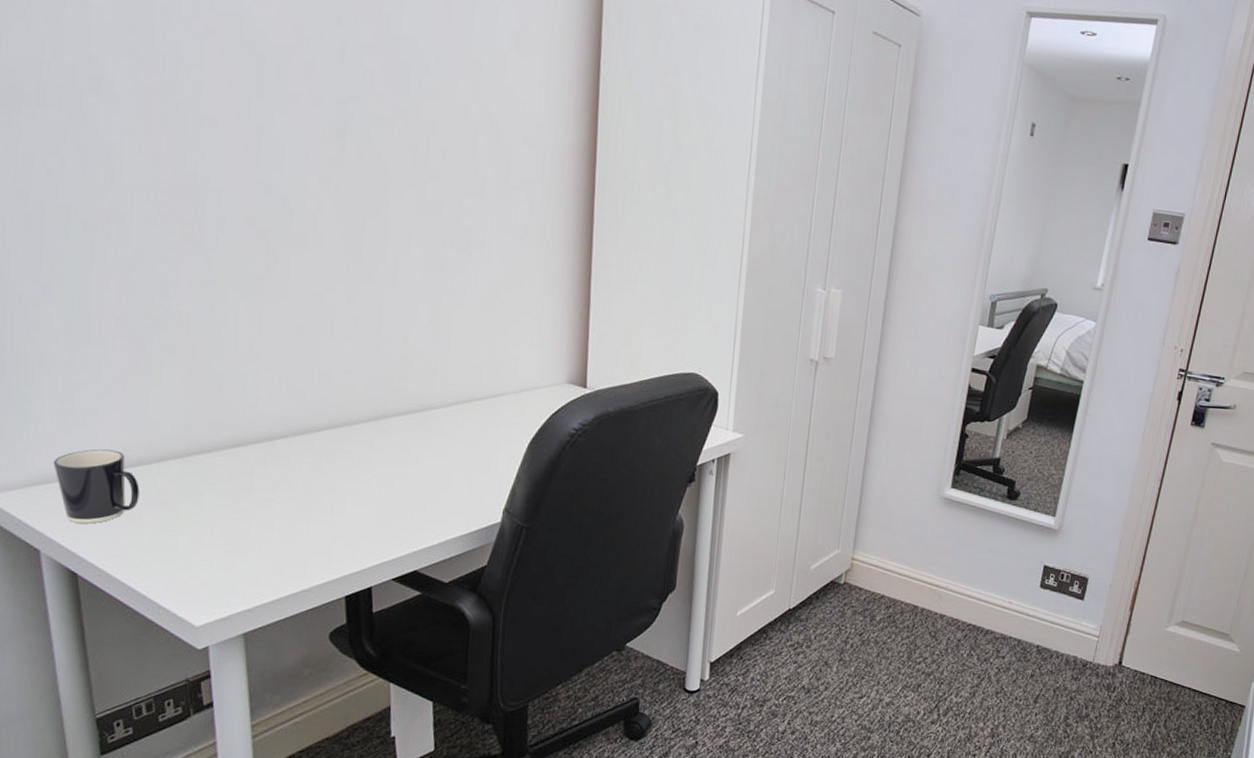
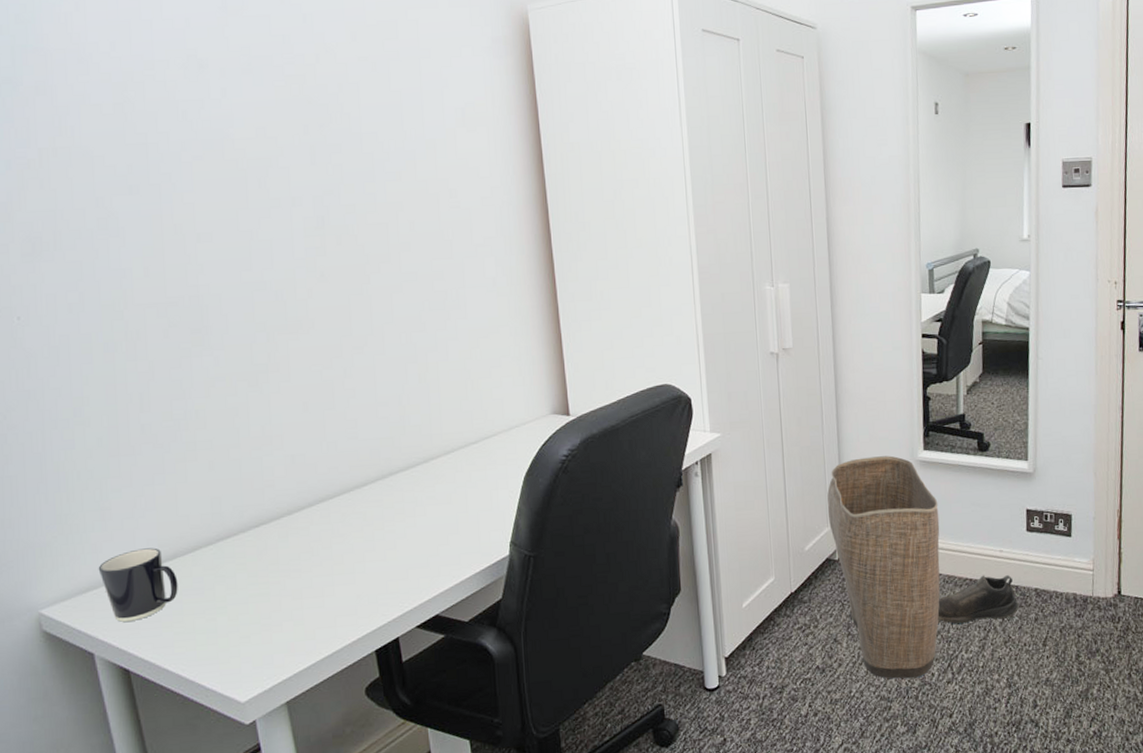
laundry basket: none [840,485,956,714] -> present [827,455,940,679]
shoe: none [933,623,1018,670] -> present [937,575,1019,625]

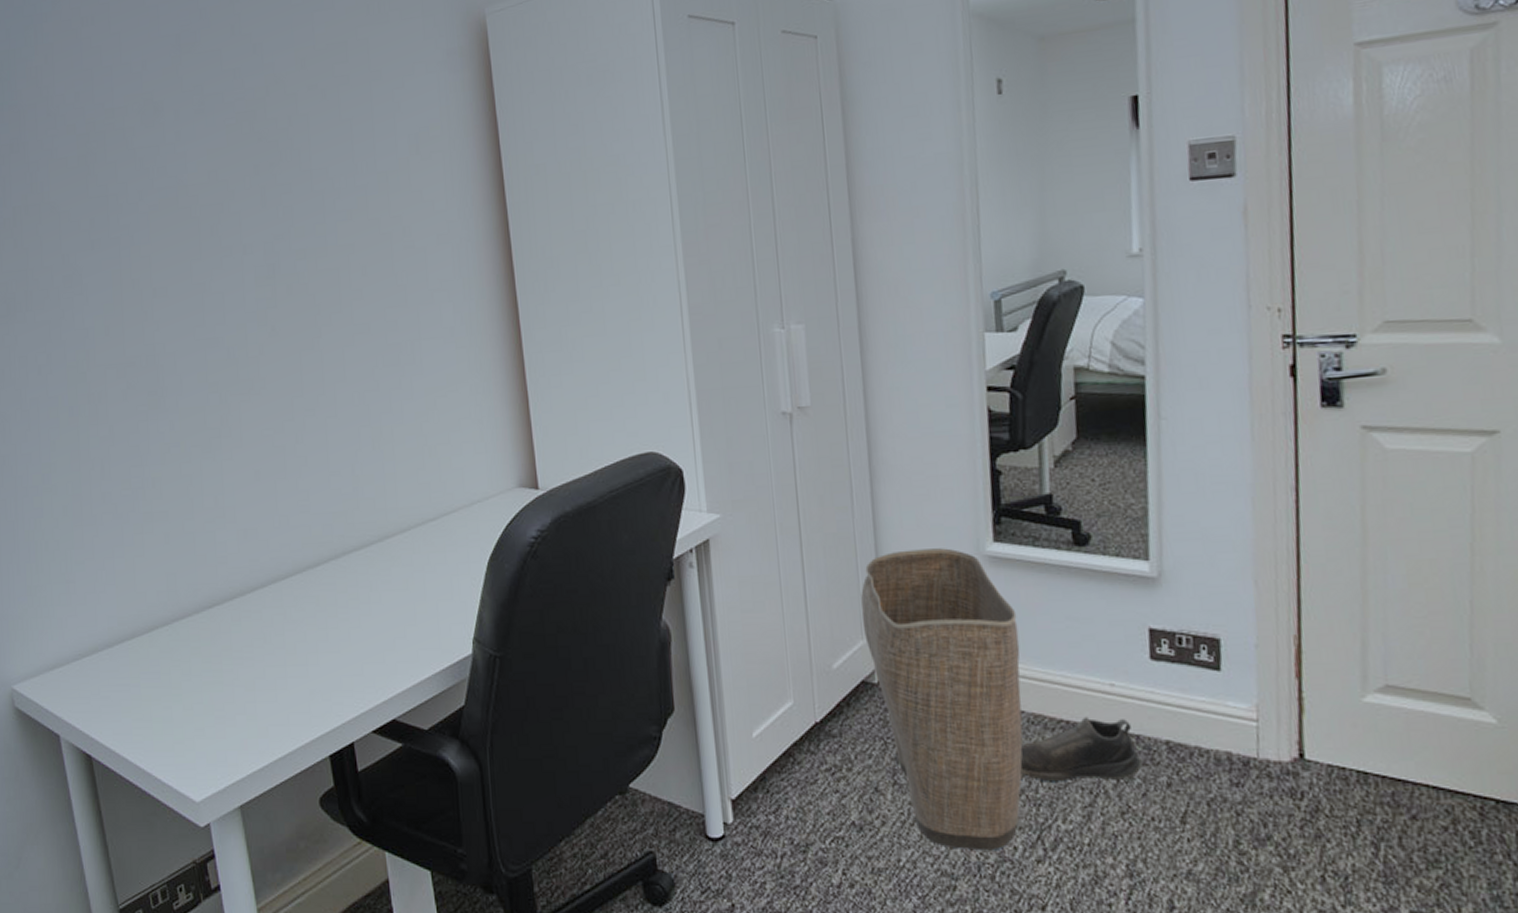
mug: present [98,547,178,622] -> none [63,625,136,703]

